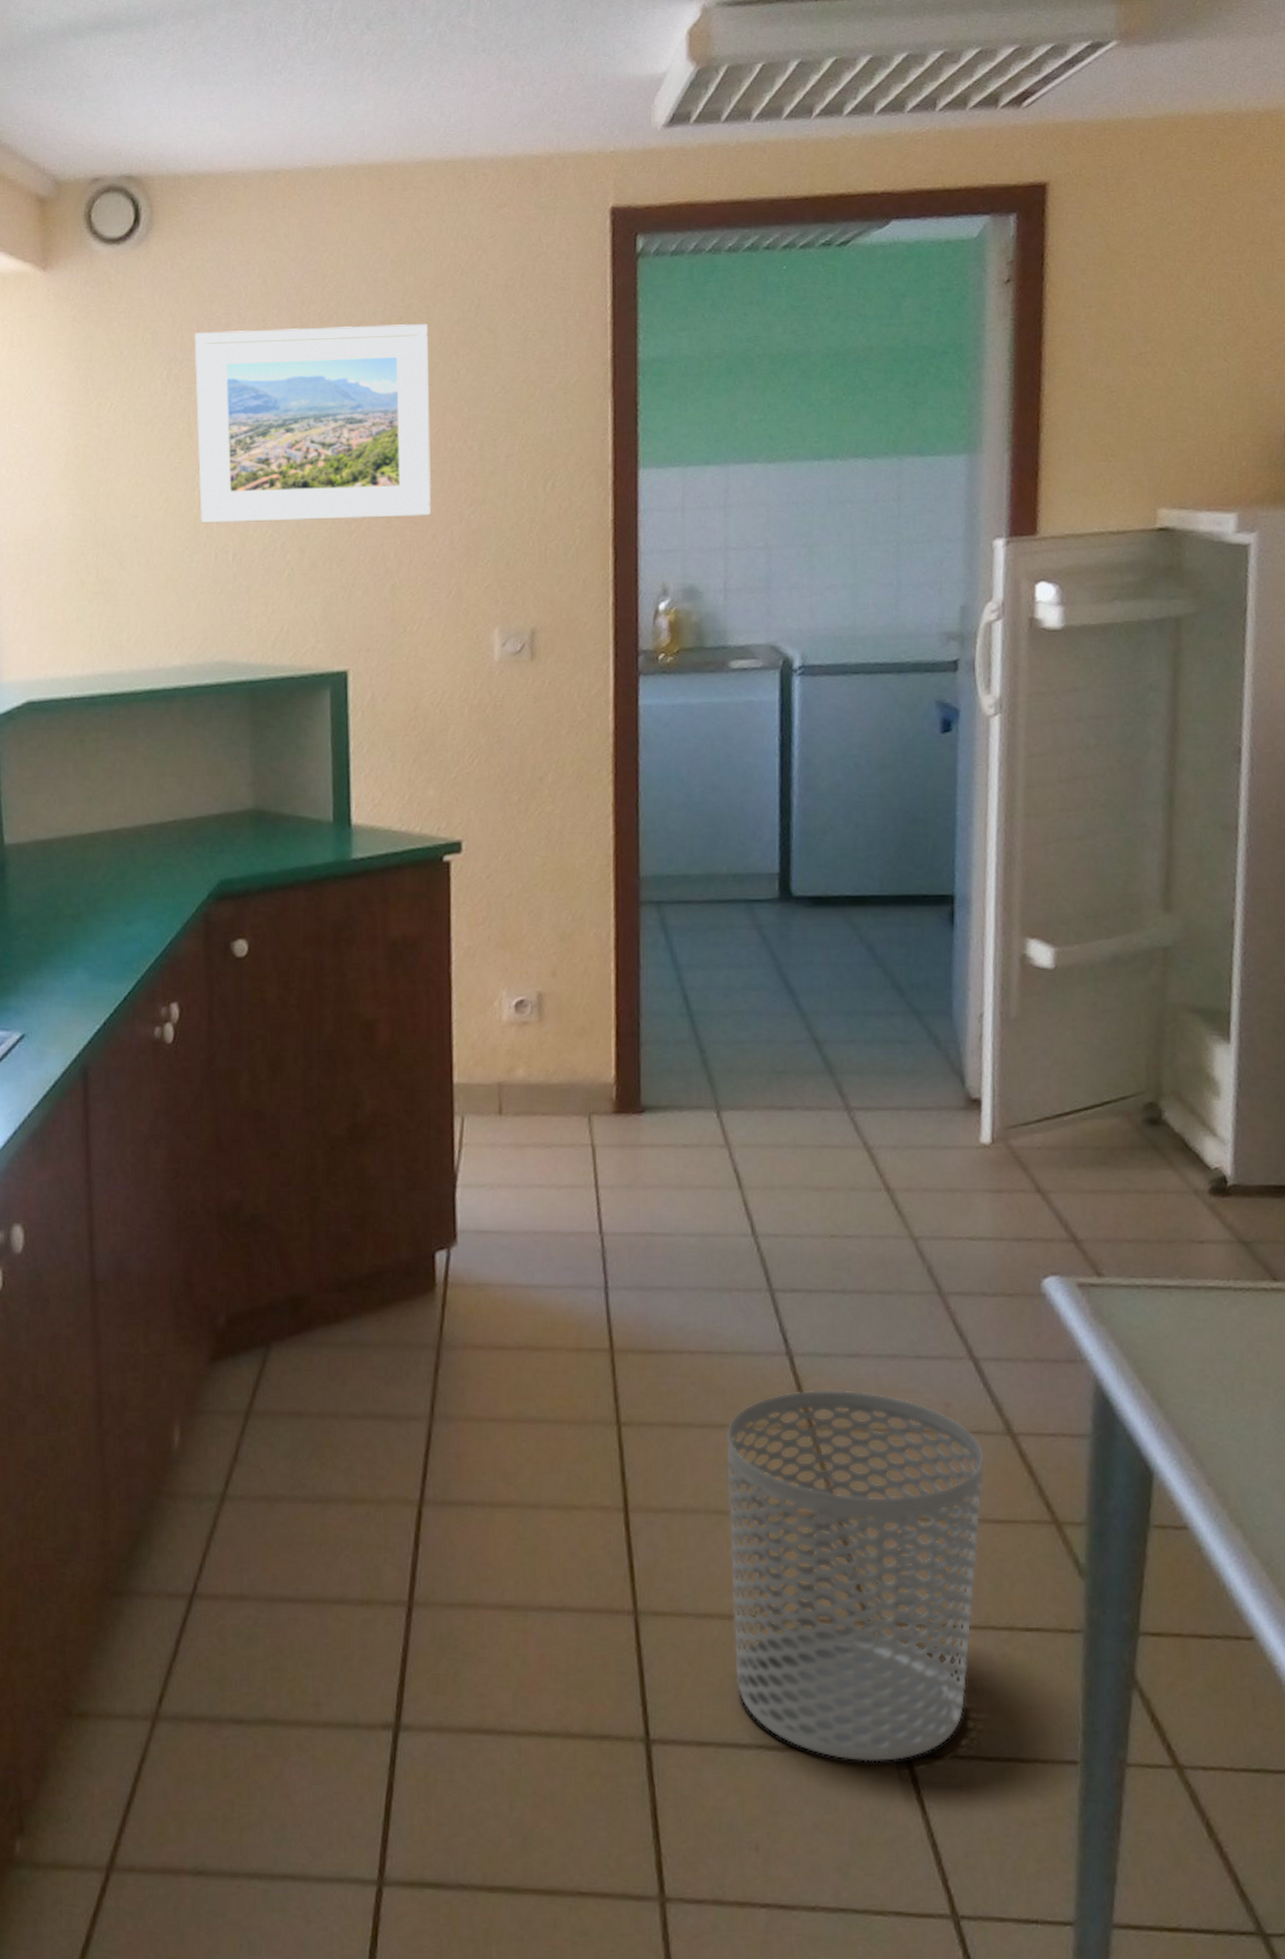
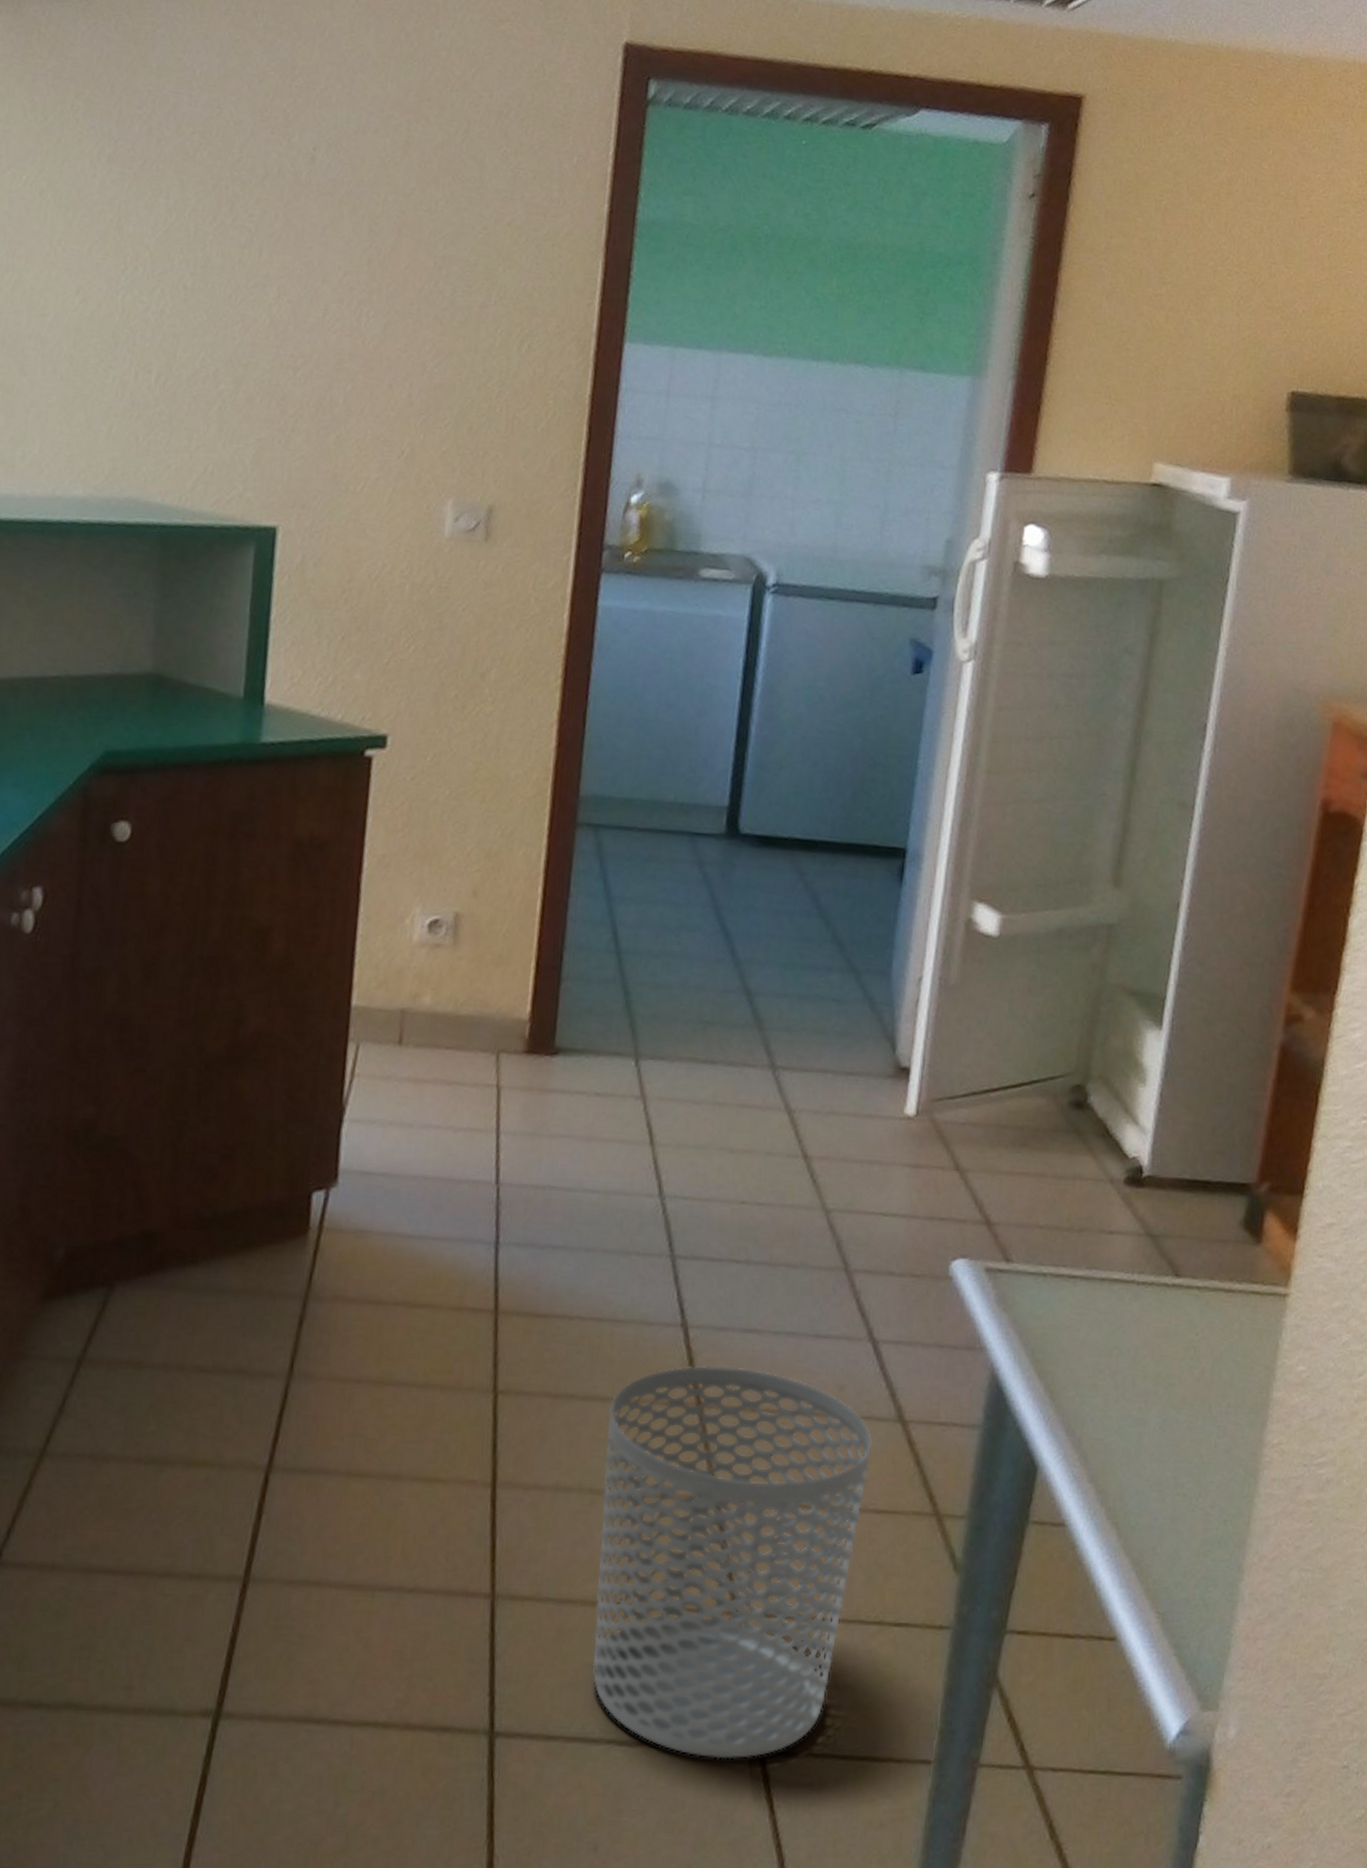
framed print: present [194,323,432,524] -> none [121,109,407,363]

